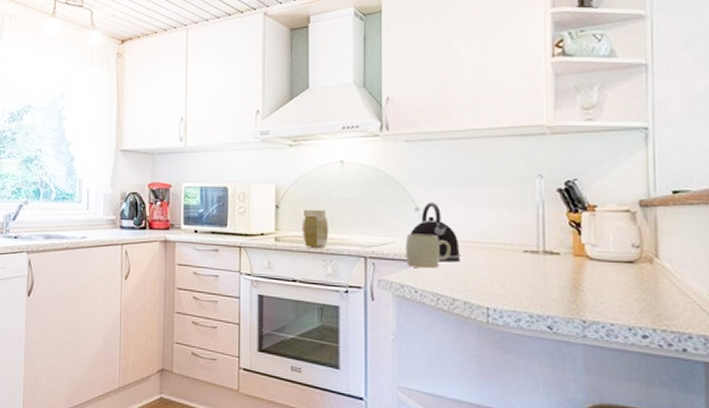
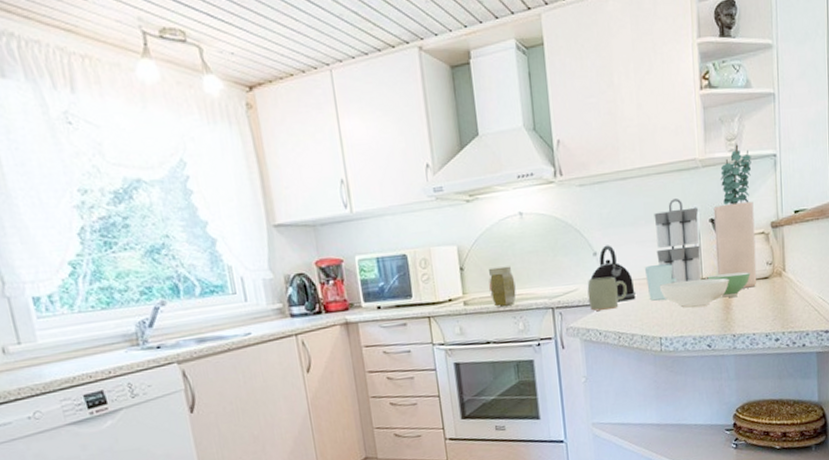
cup: none [473,229,514,269] -> present [644,264,678,302]
spice rack: none [488,164,543,254] -> present [654,199,701,283]
bowl: none [489,249,580,282] -> present [659,278,729,308]
bowl: none [551,248,609,277] -> present [707,271,751,298]
vase: none [562,112,618,270] -> present [713,142,757,288]

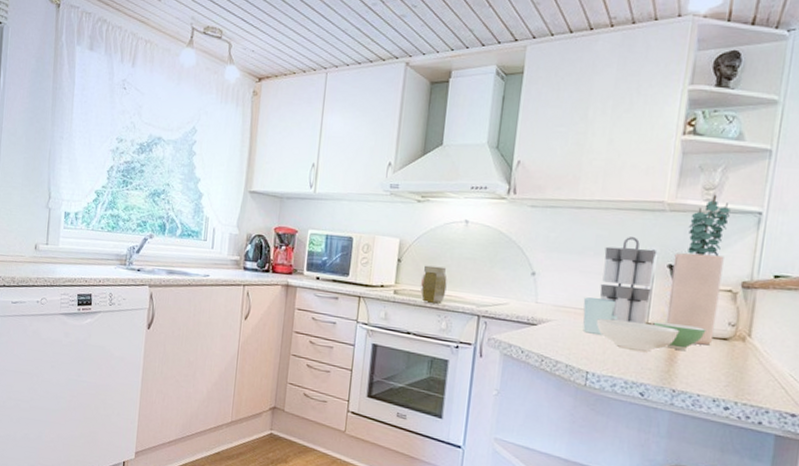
mug: present [587,276,627,312] -> none [516,296,561,332]
kettle: present [590,245,636,302] -> none [523,267,569,328]

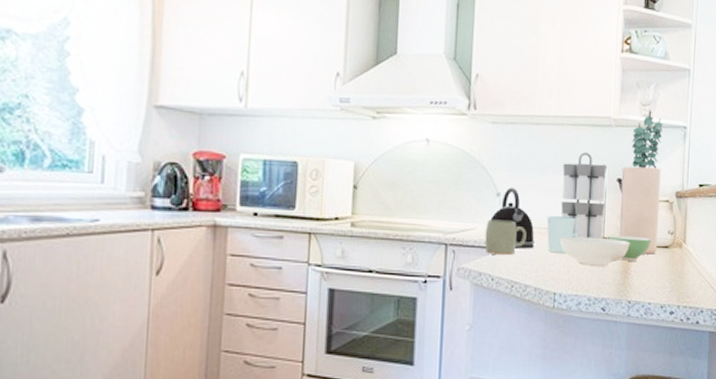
jar: present [420,265,447,304] -> none [380,191,410,234]
mug: none [516,296,561,332] -> present [485,219,527,256]
kettle: none [523,267,569,328] -> present [490,187,535,249]

